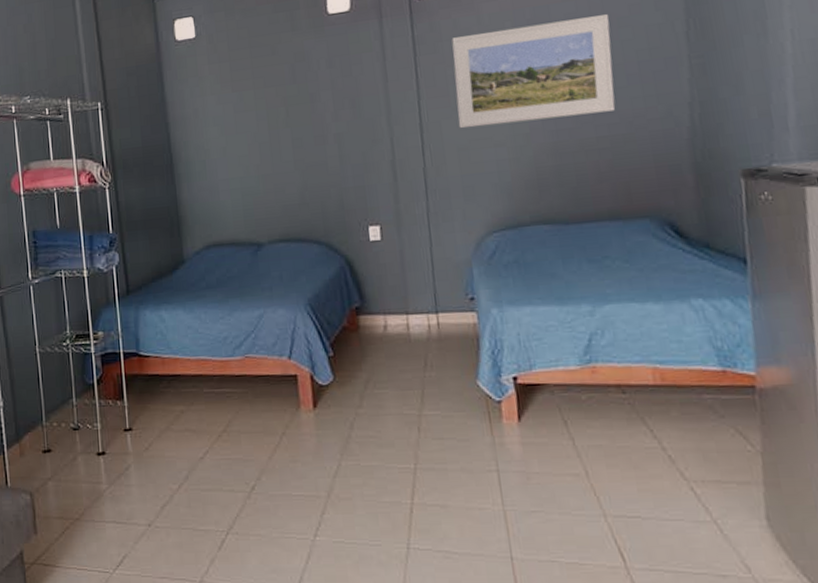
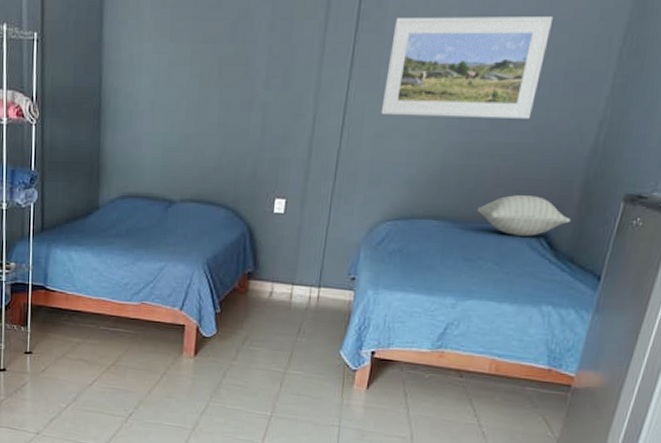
pillow: none [586,185,692,229] -> present [477,195,571,236]

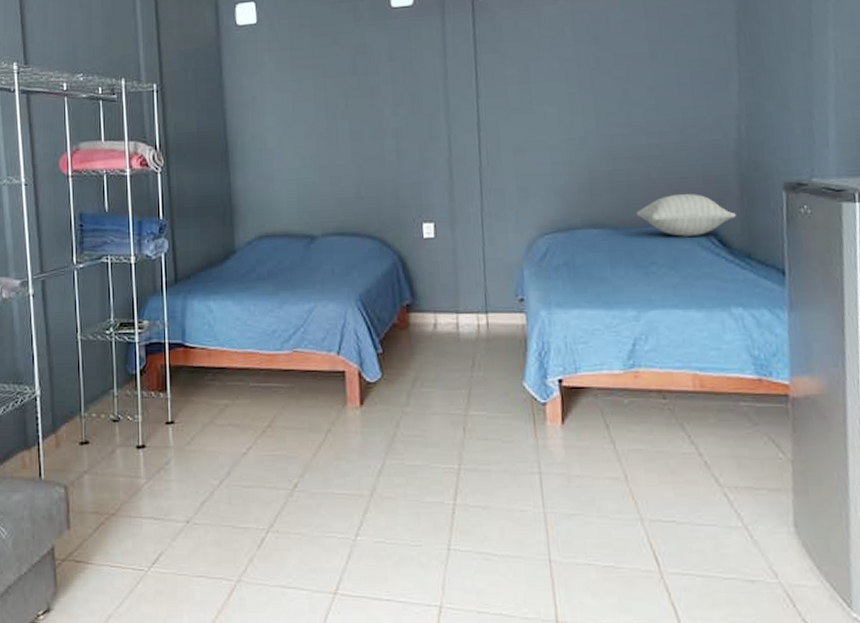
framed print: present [380,16,554,119] -> none [512,24,667,129]

